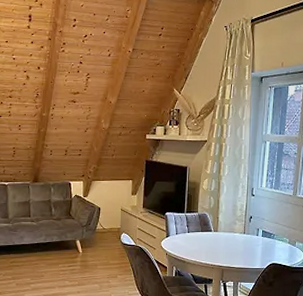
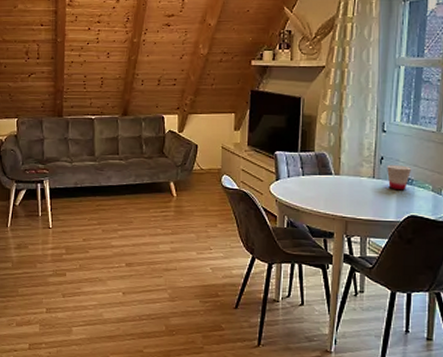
cup: none [255,223,274,243] -> present [387,165,412,191]

